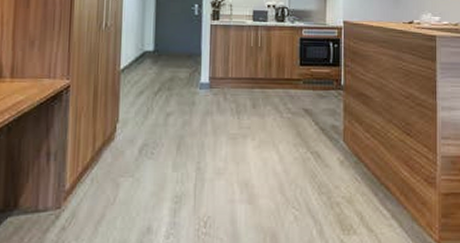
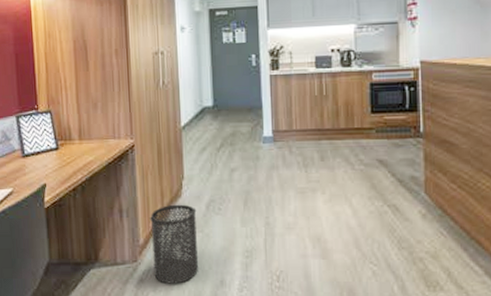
trash can: none [78,148,129,232] -> present [150,204,198,284]

